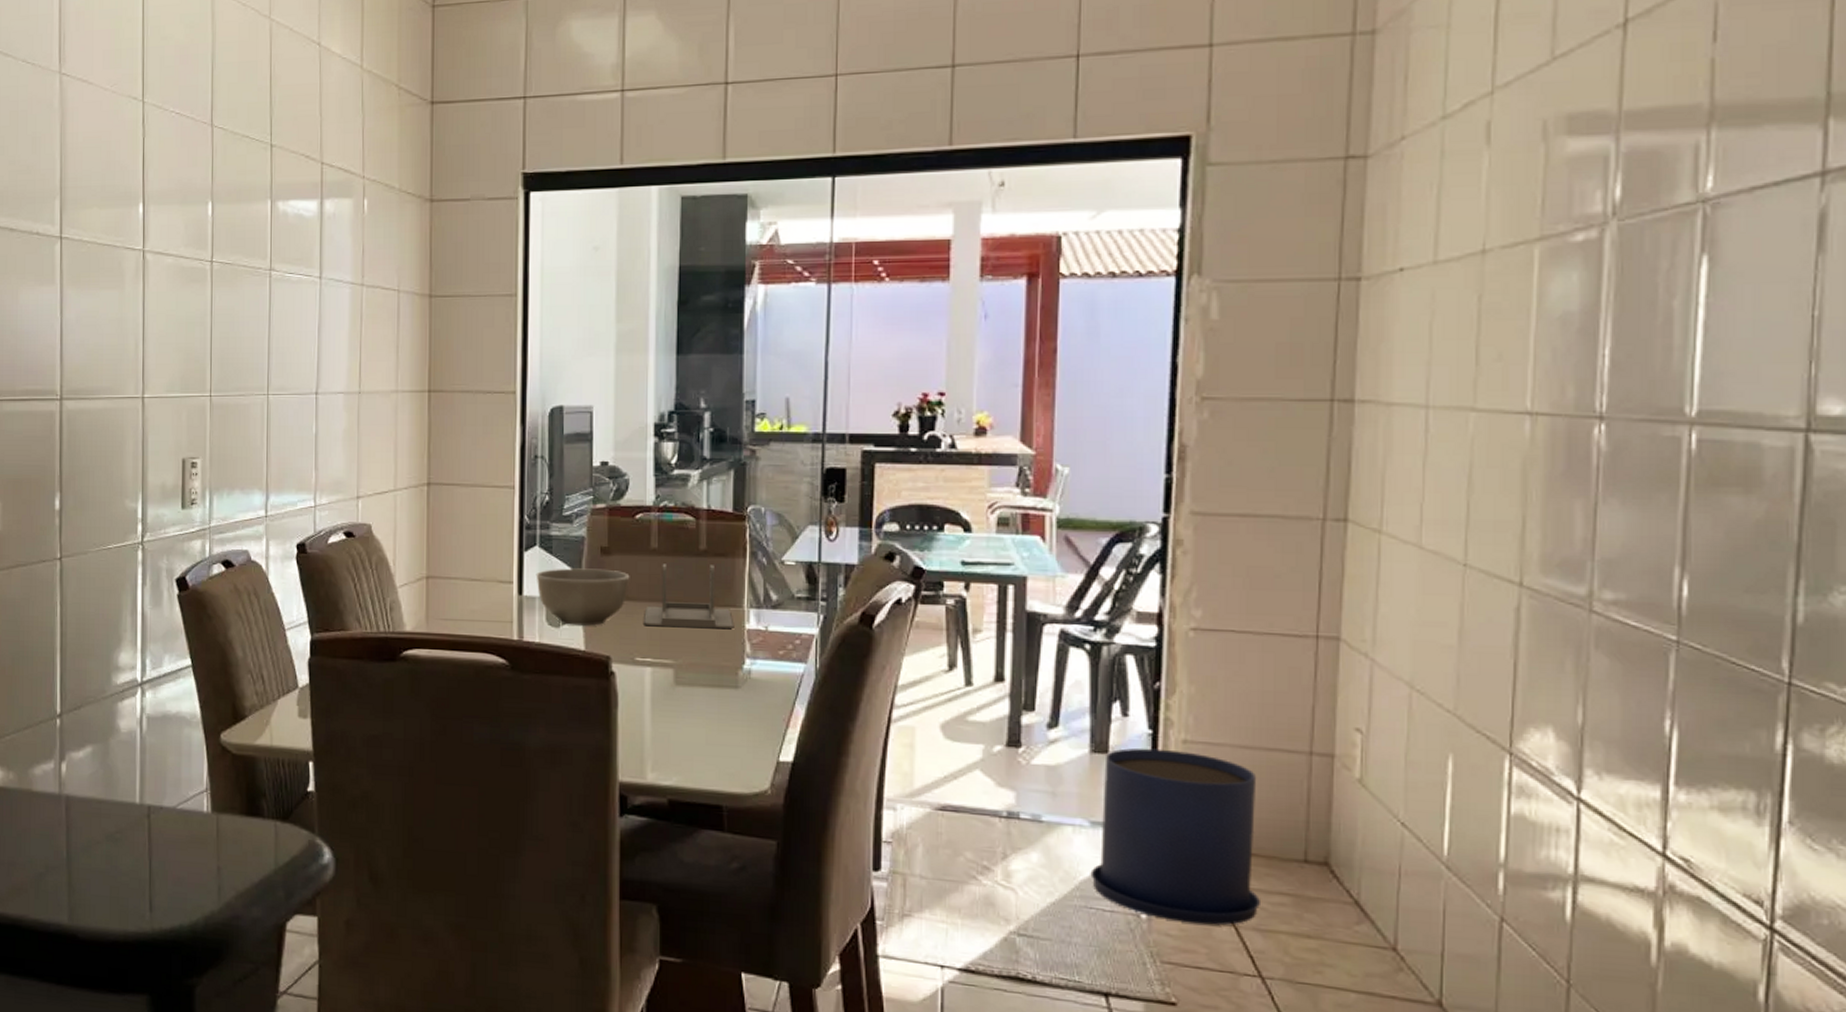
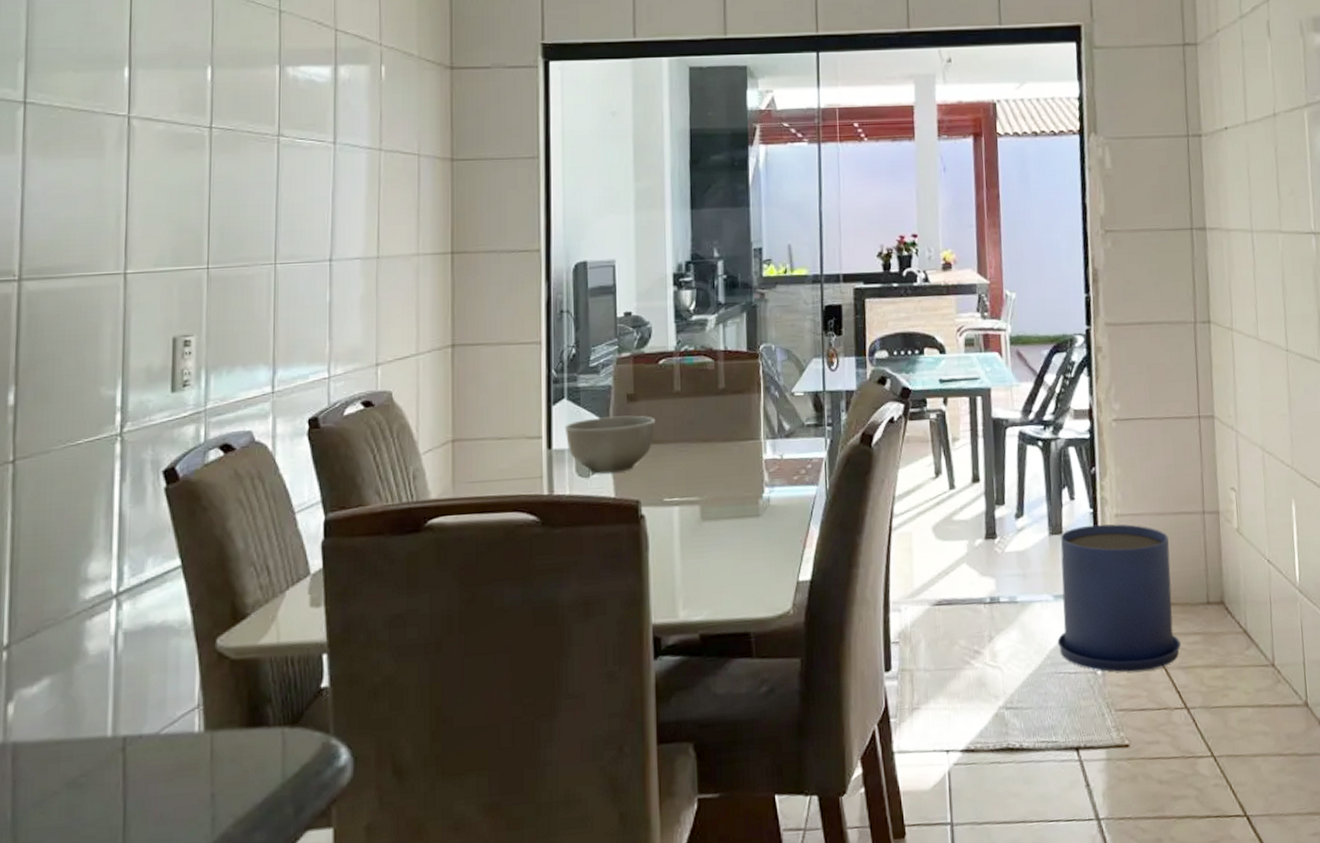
napkin holder: present [644,563,735,629] -> none [670,402,753,467]

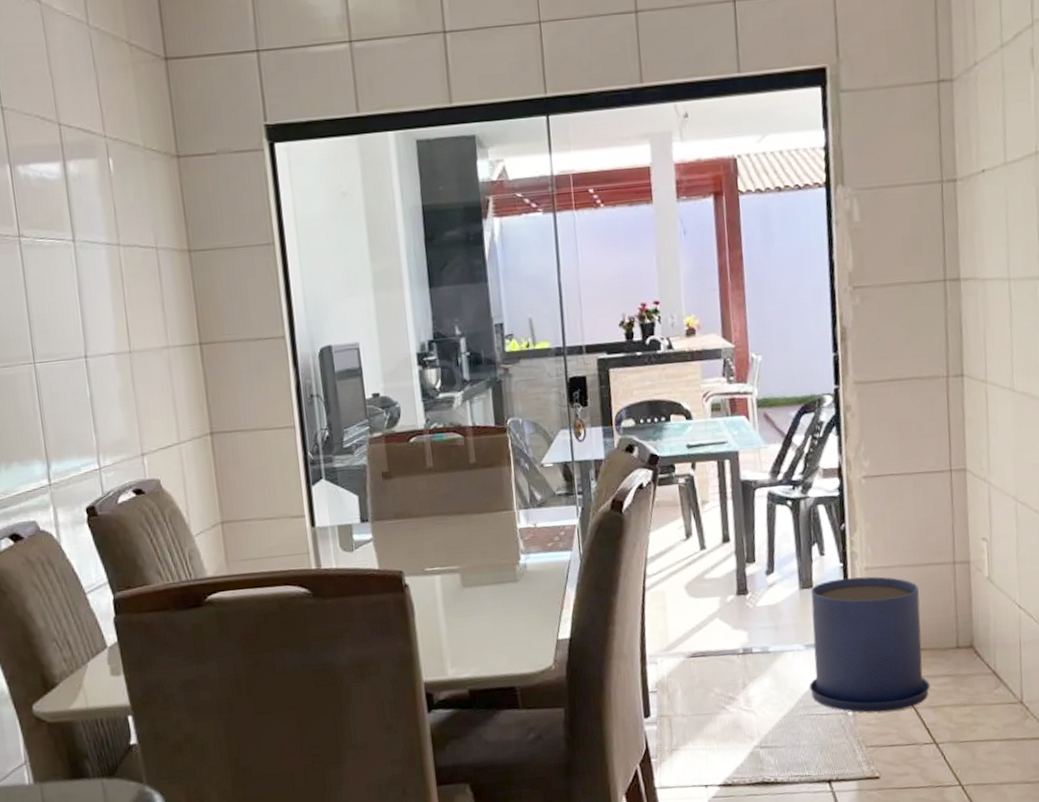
bowl: present [564,415,656,474] -> none [325,492,412,548]

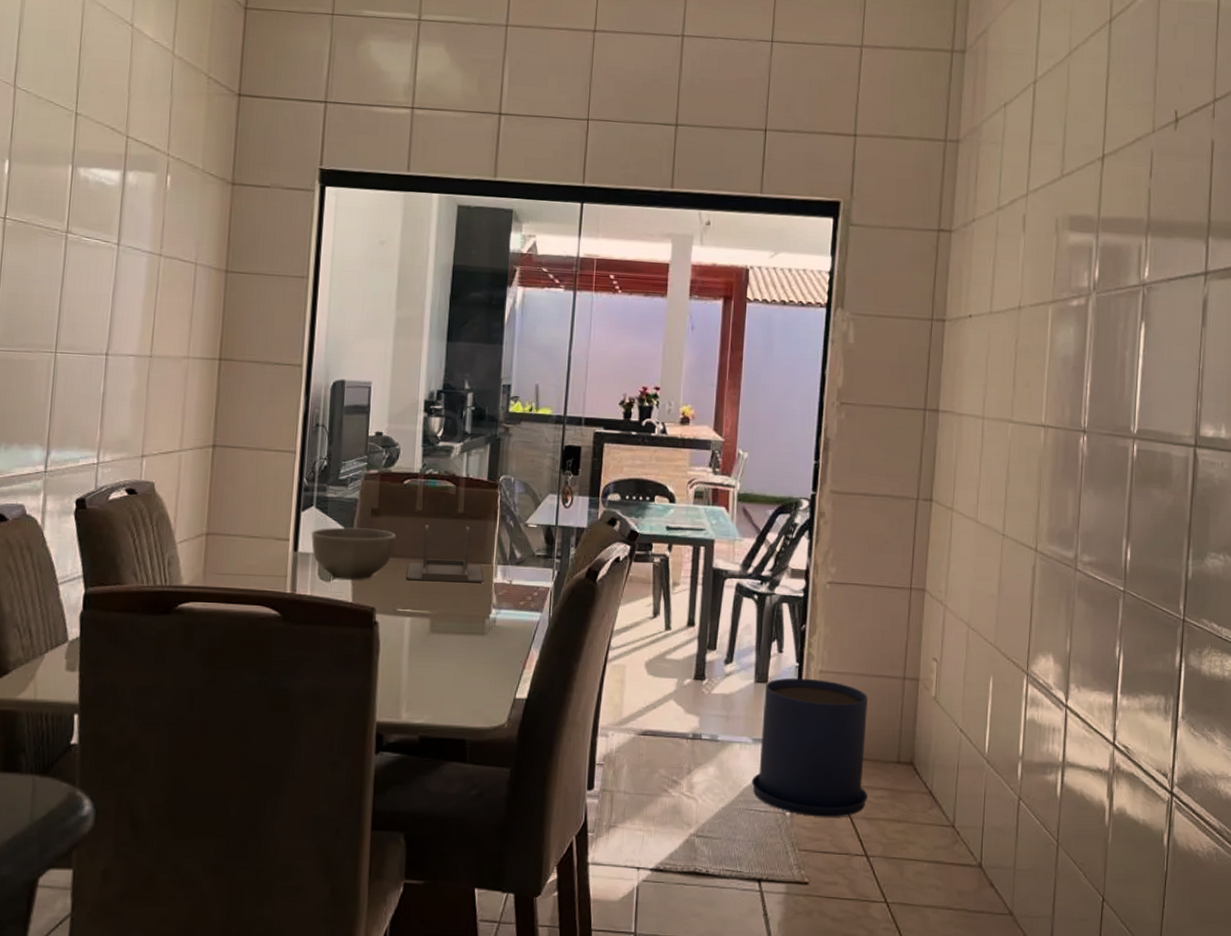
bowl: none [325,492,412,548] -> present [311,527,396,580]
napkin holder: none [428,475,508,539] -> present [406,524,484,583]

